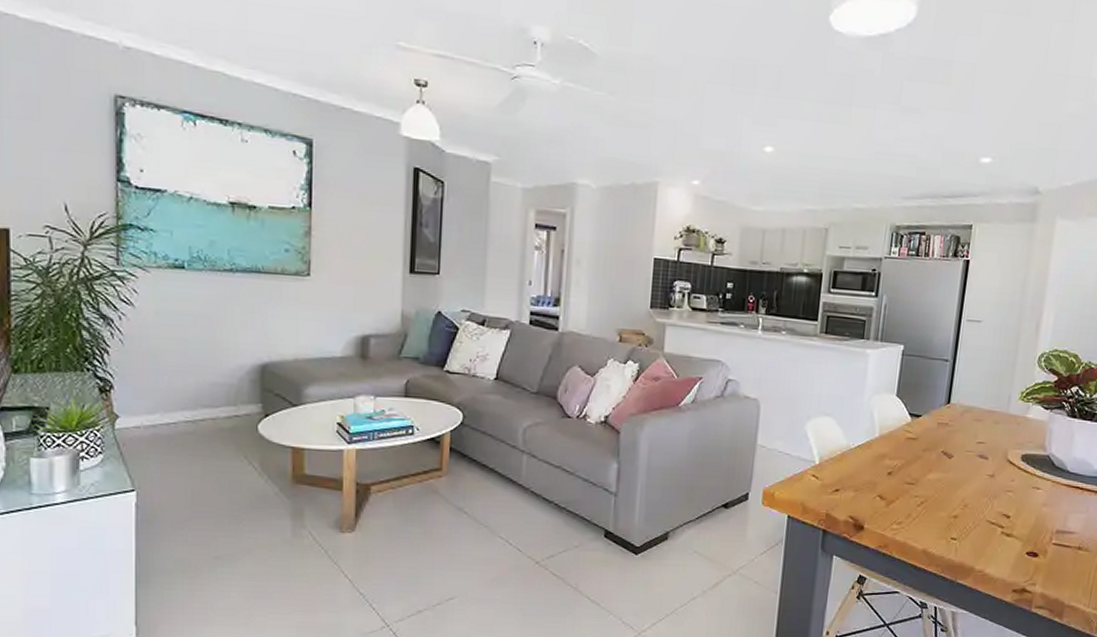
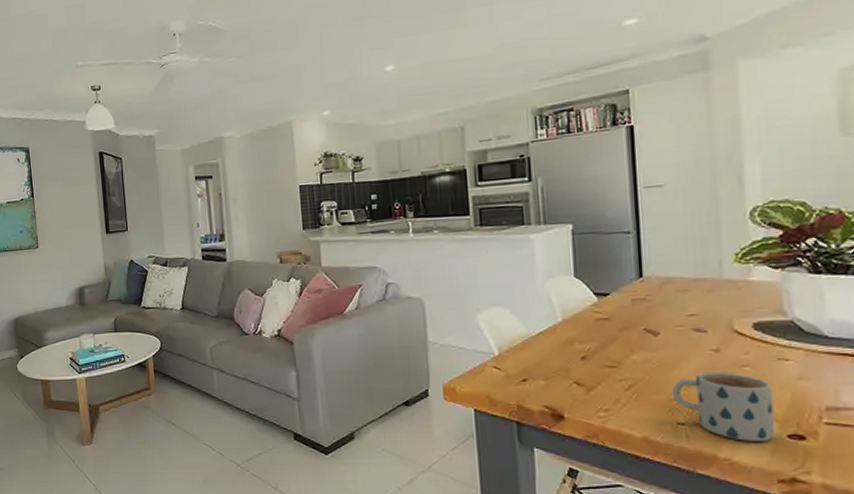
mug: none [952,494,1025,557] -> present [672,371,776,441]

